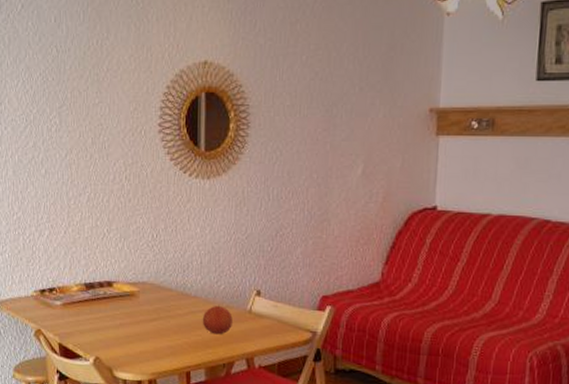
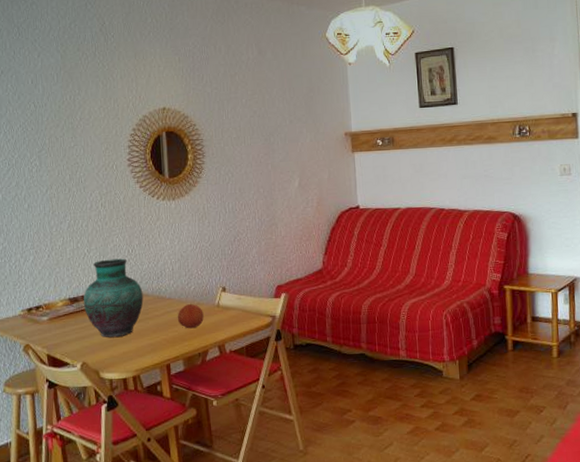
vase: none [99,243,166,335] -> present [83,258,144,338]

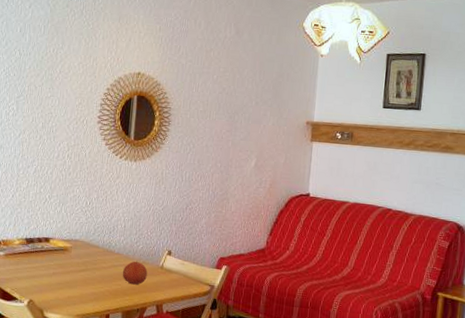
vase: present [83,258,144,338] -> none [38,207,94,282]

